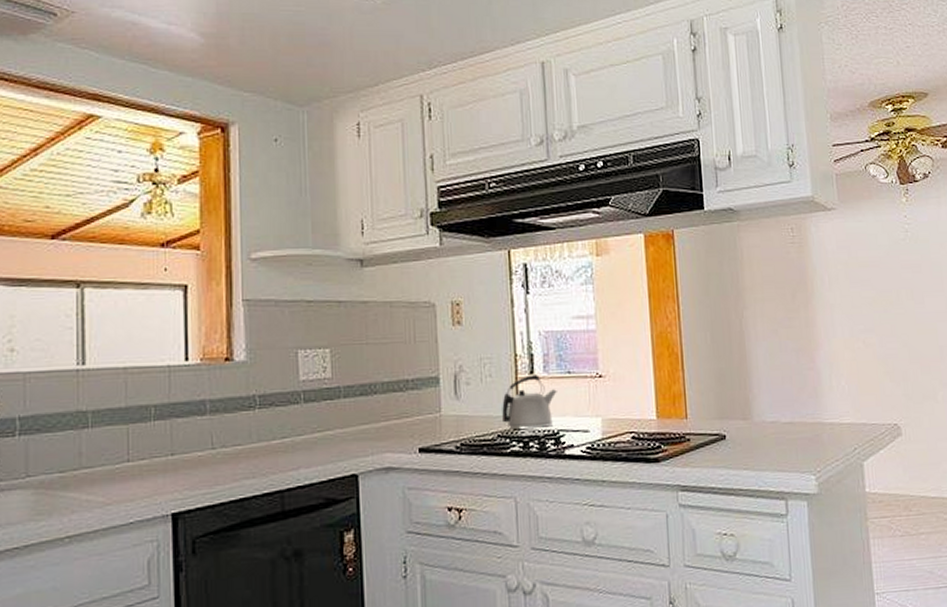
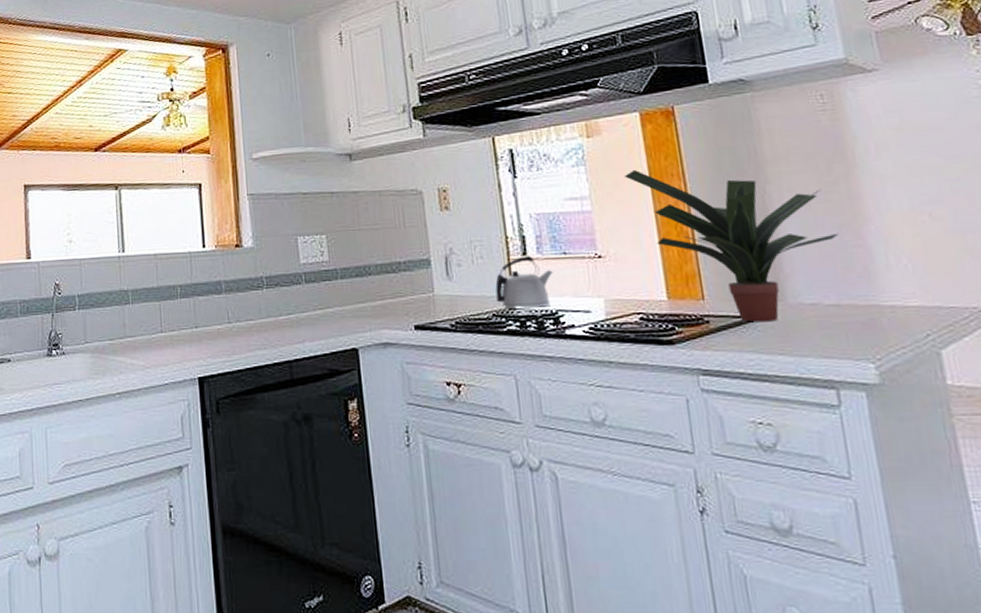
potted plant: none [626,290,796,440] -> present [624,169,839,322]

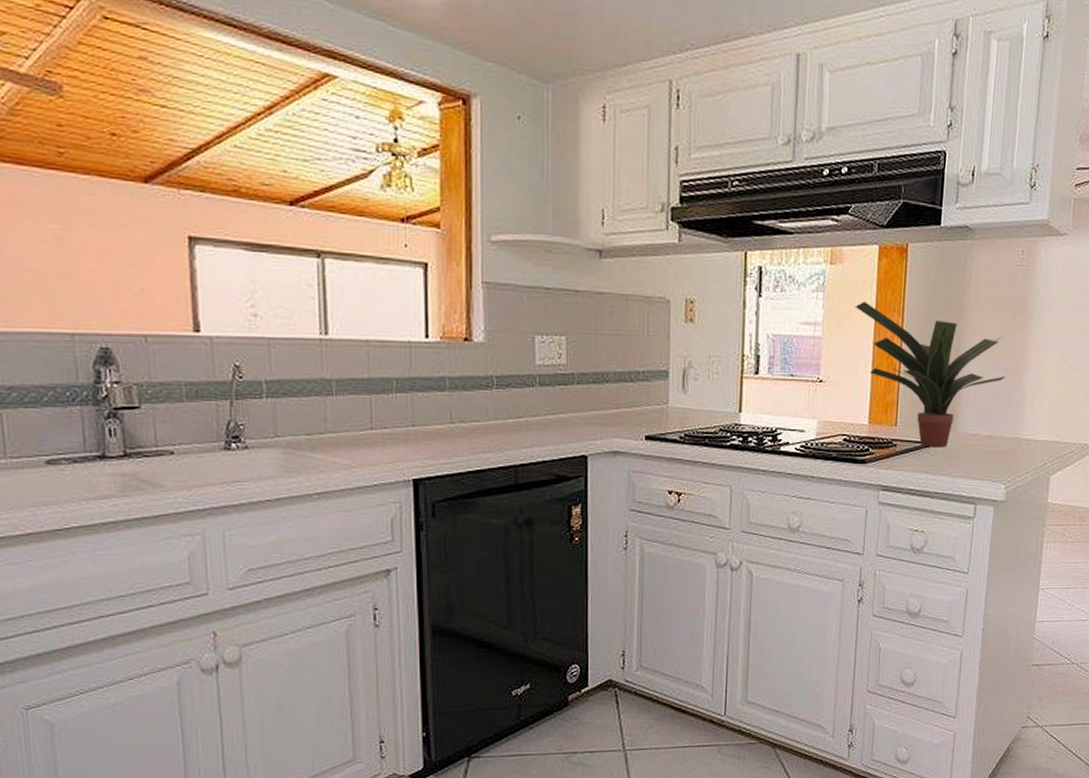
kettle: present [495,256,553,309] -> none [725,375,779,425]

